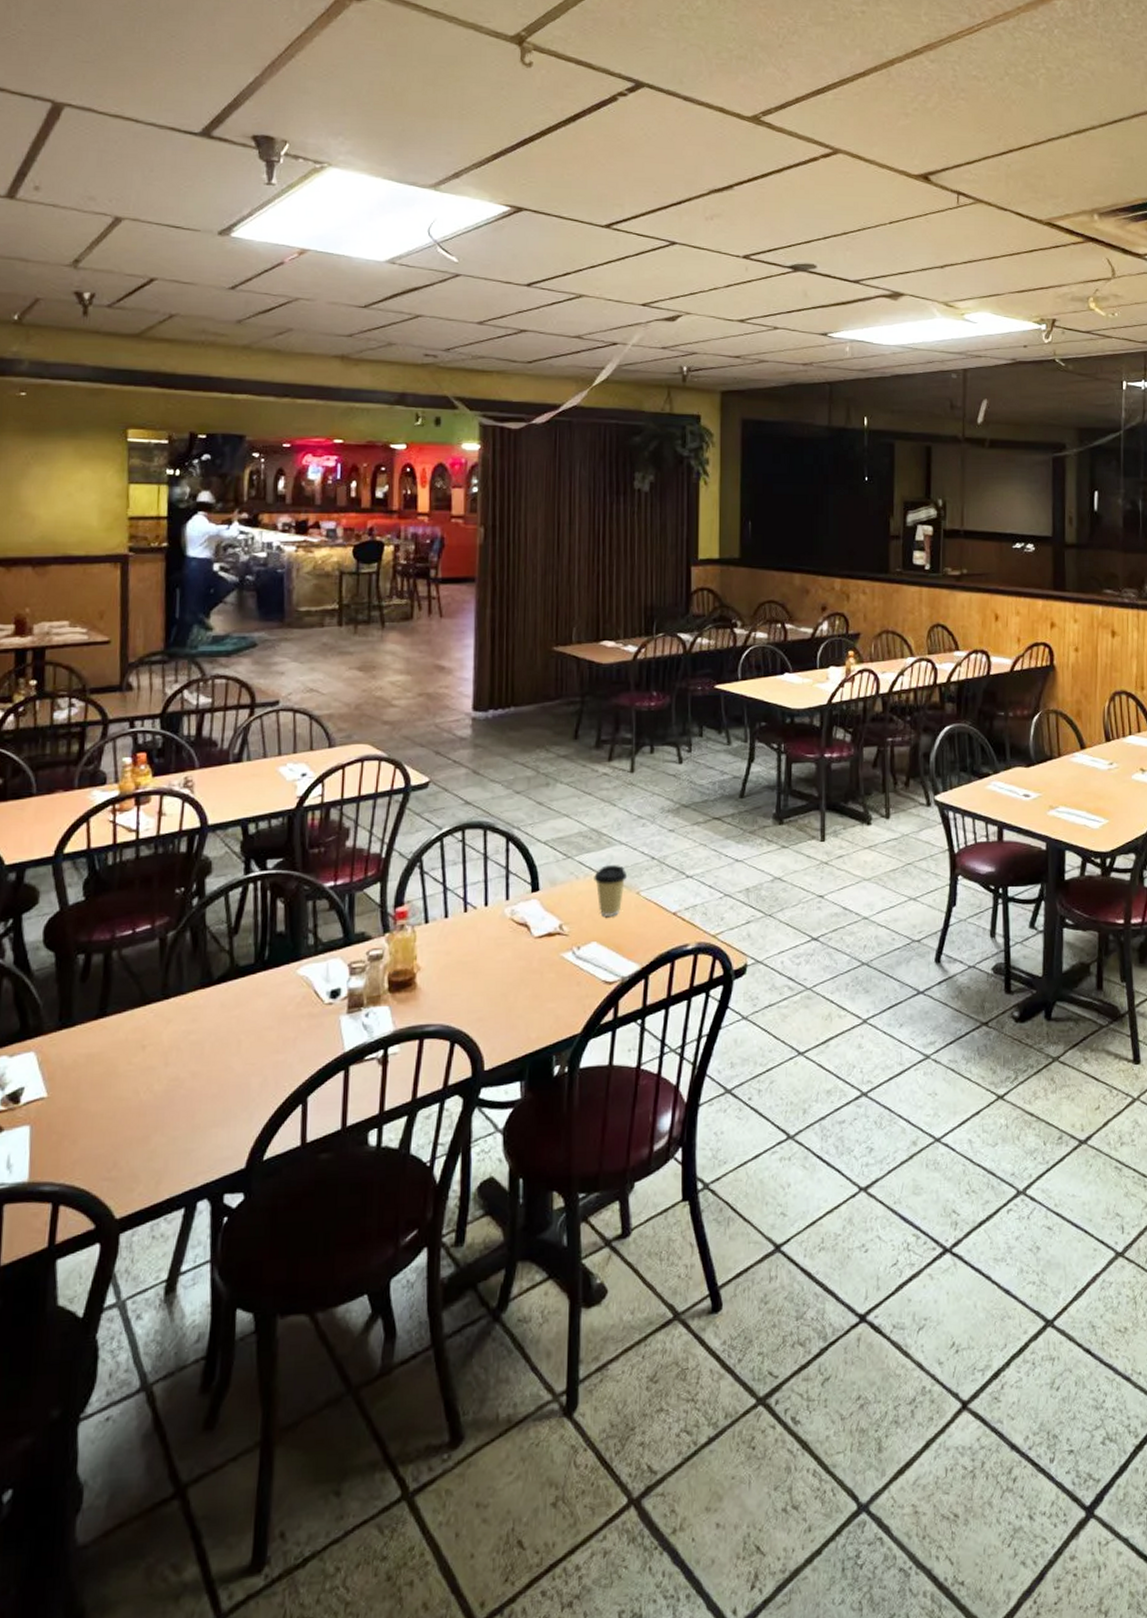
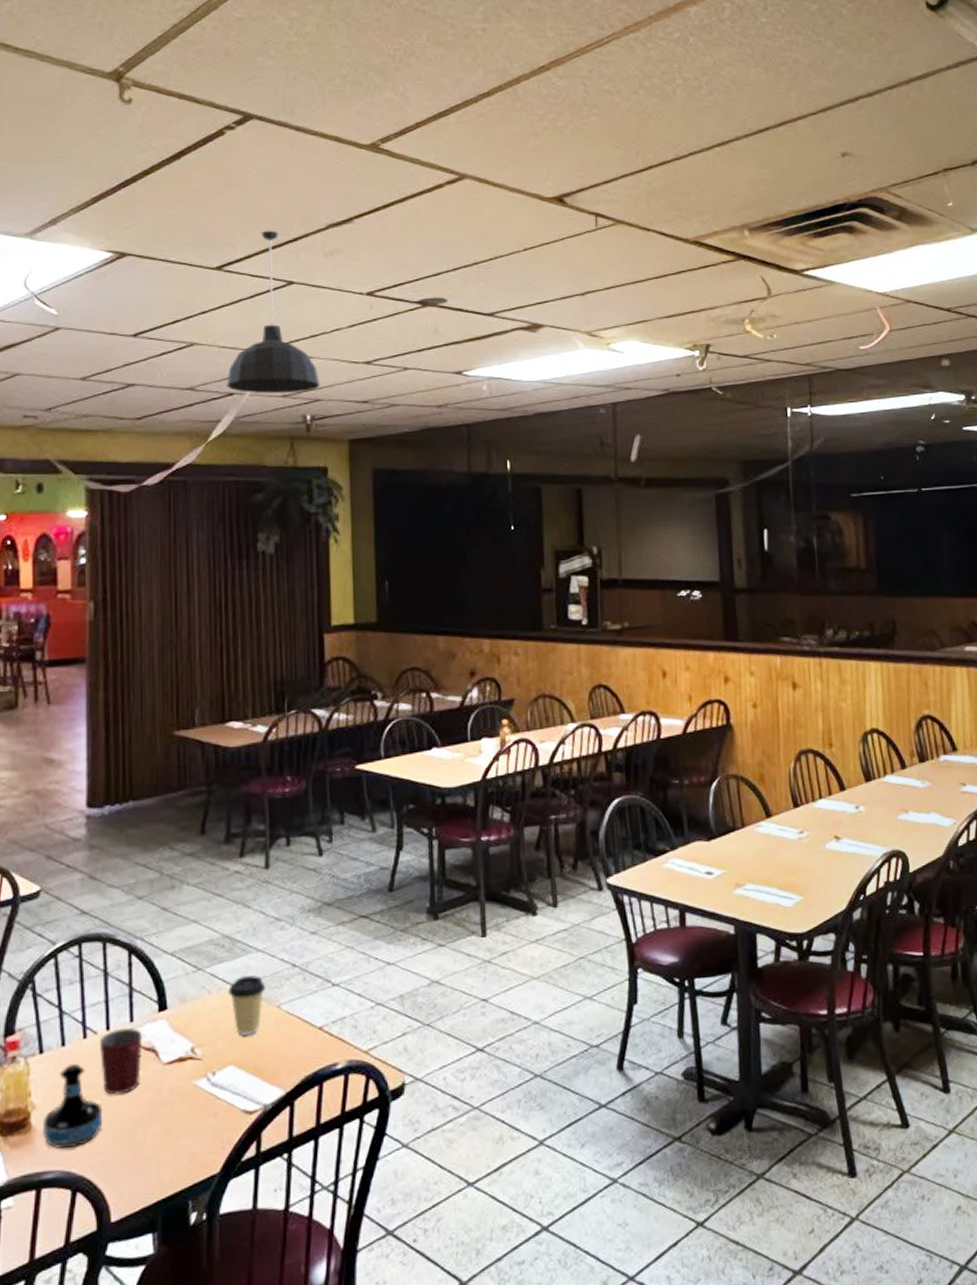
tequila bottle: none [427,934,480,1007] -> present [43,1064,103,1150]
mug: none [479,906,517,962] -> present [100,1028,143,1095]
pendant lamp: none [611,192,696,346] -> present [226,230,320,394]

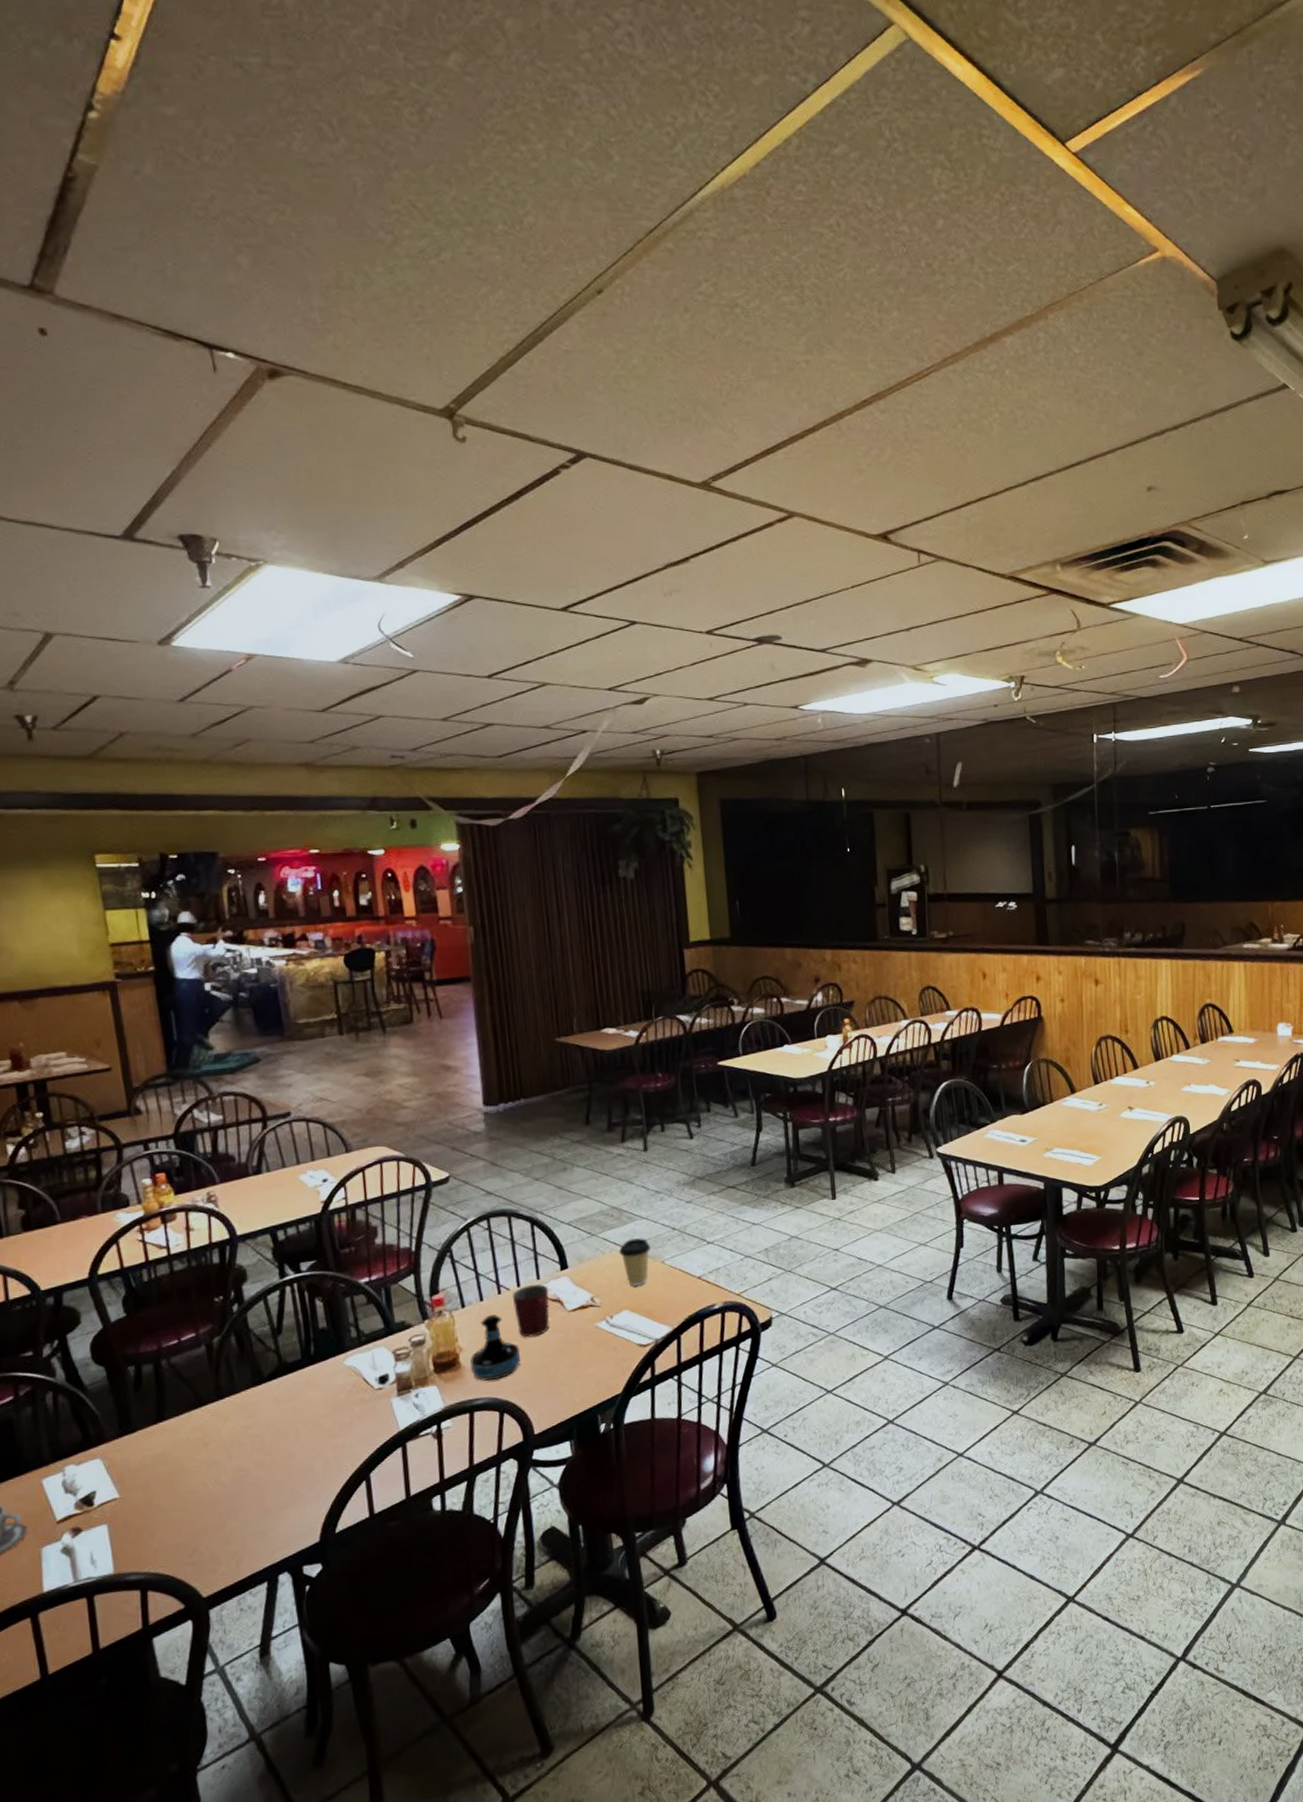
pendant lamp: present [226,230,320,394] -> none [579,570,667,731]

